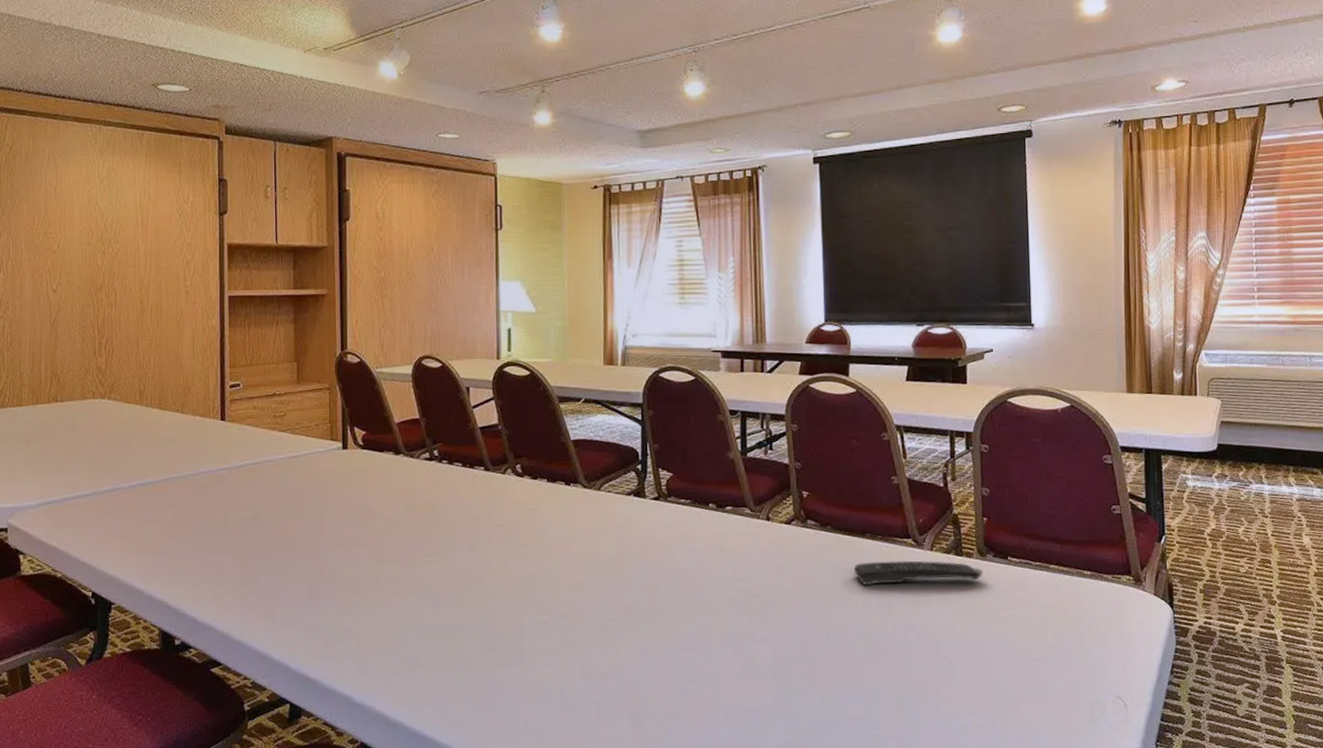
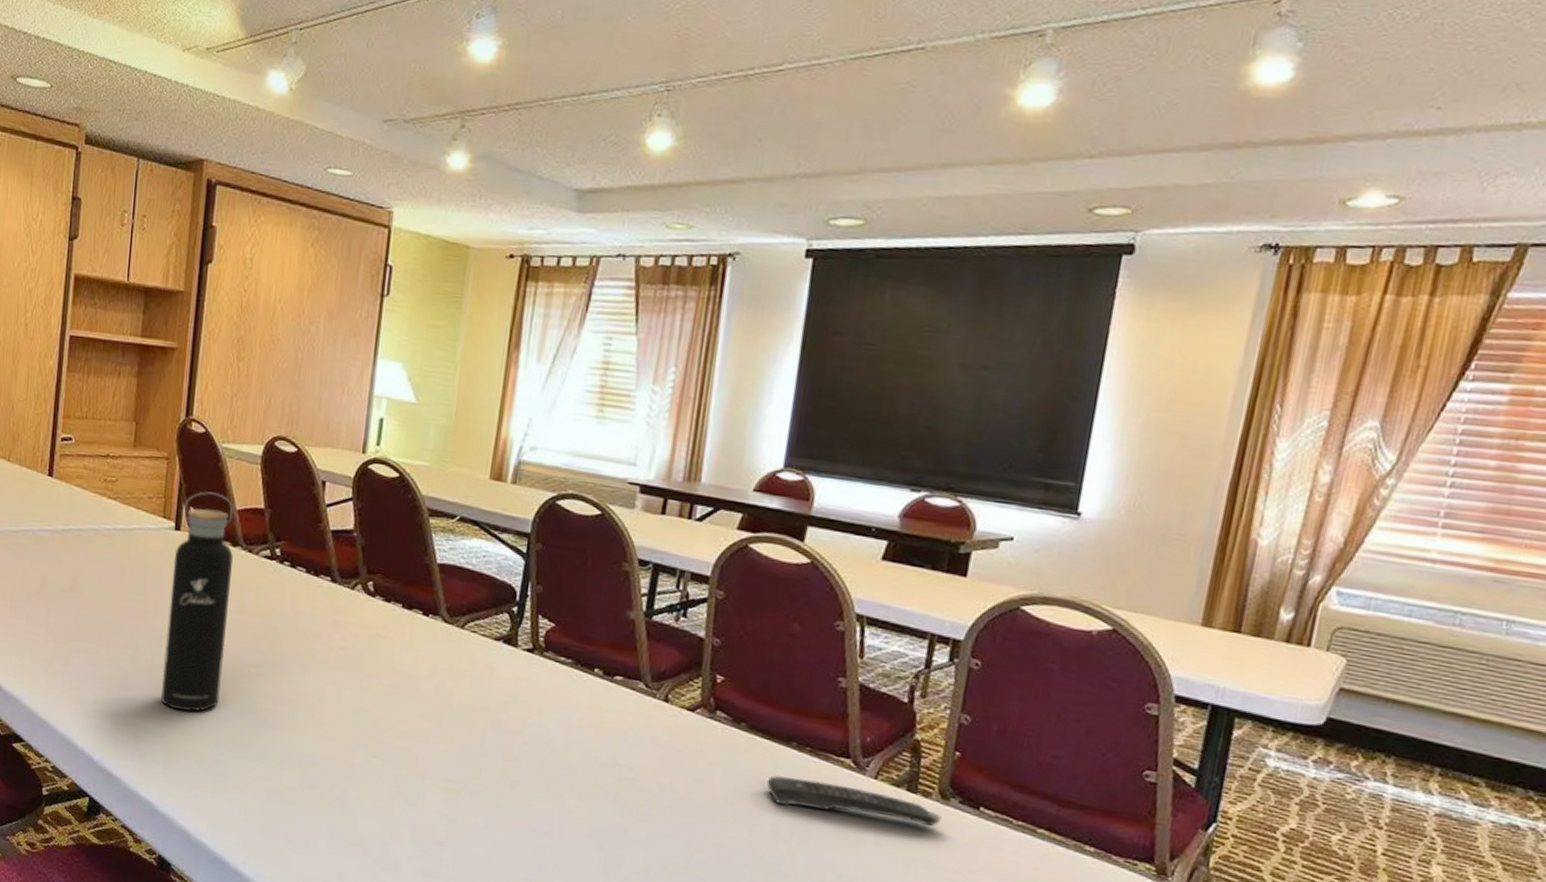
water bottle: none [345,411,400,608] -> present [161,491,234,712]

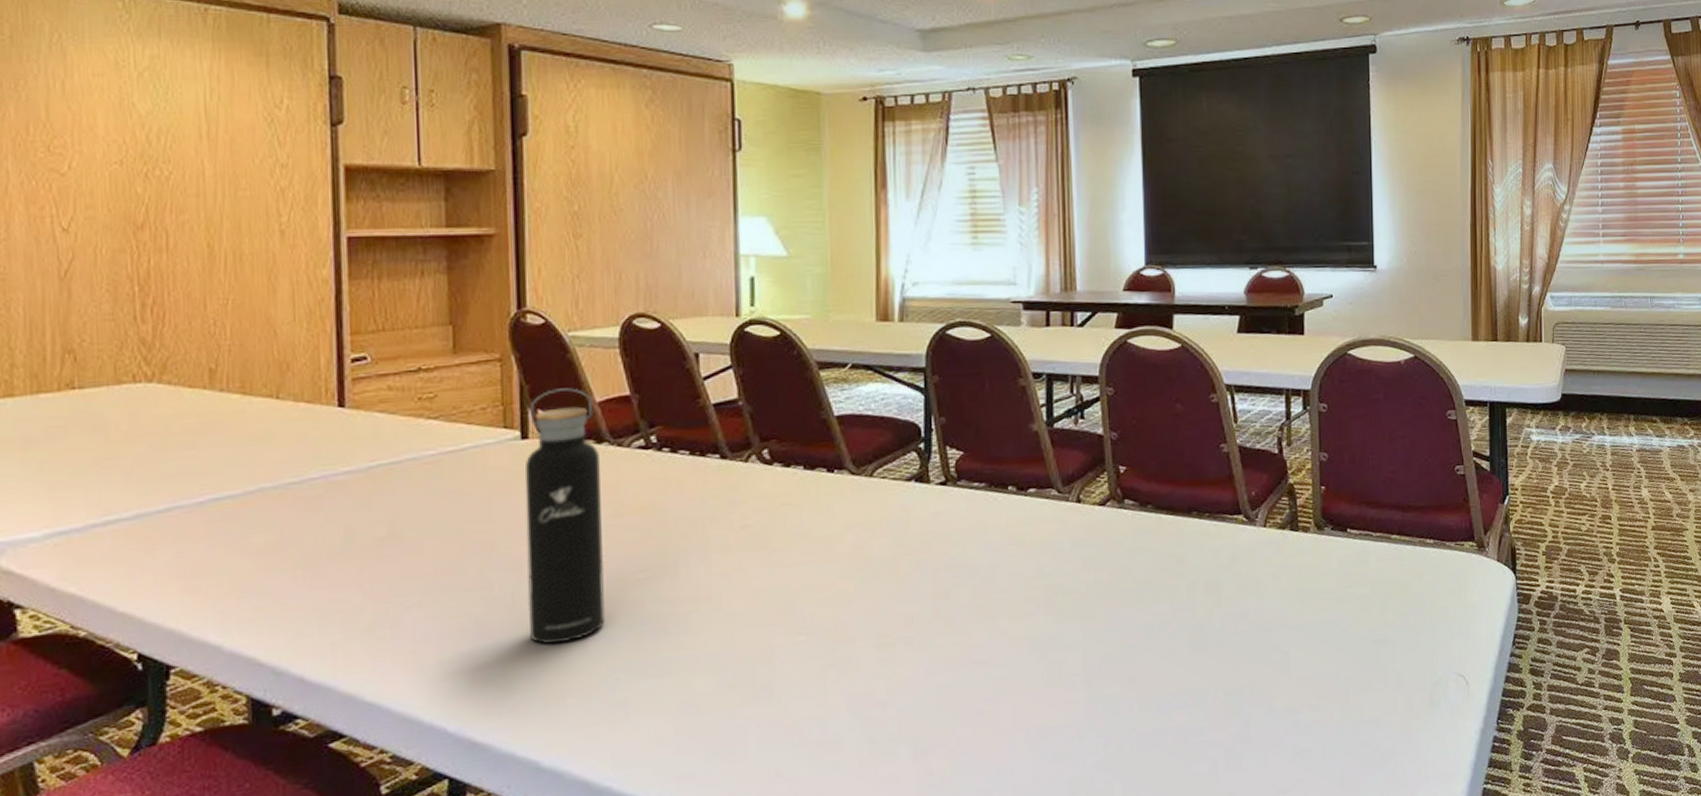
remote control: present [766,775,942,827] -> none [1177,538,1321,572]

